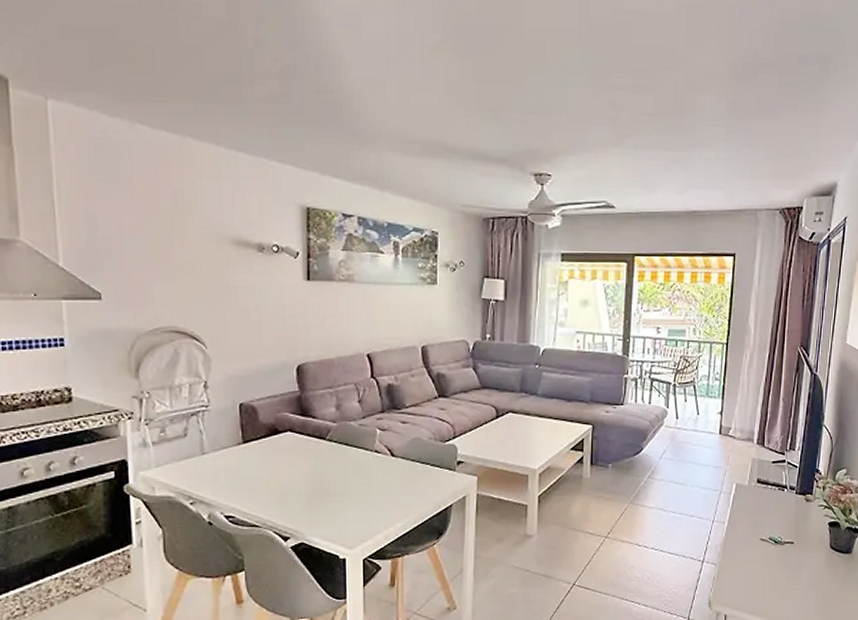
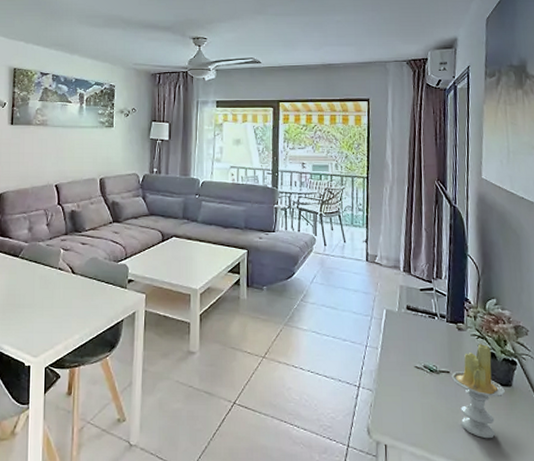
candle: none [795,514,845,604] -> present [451,344,505,439]

